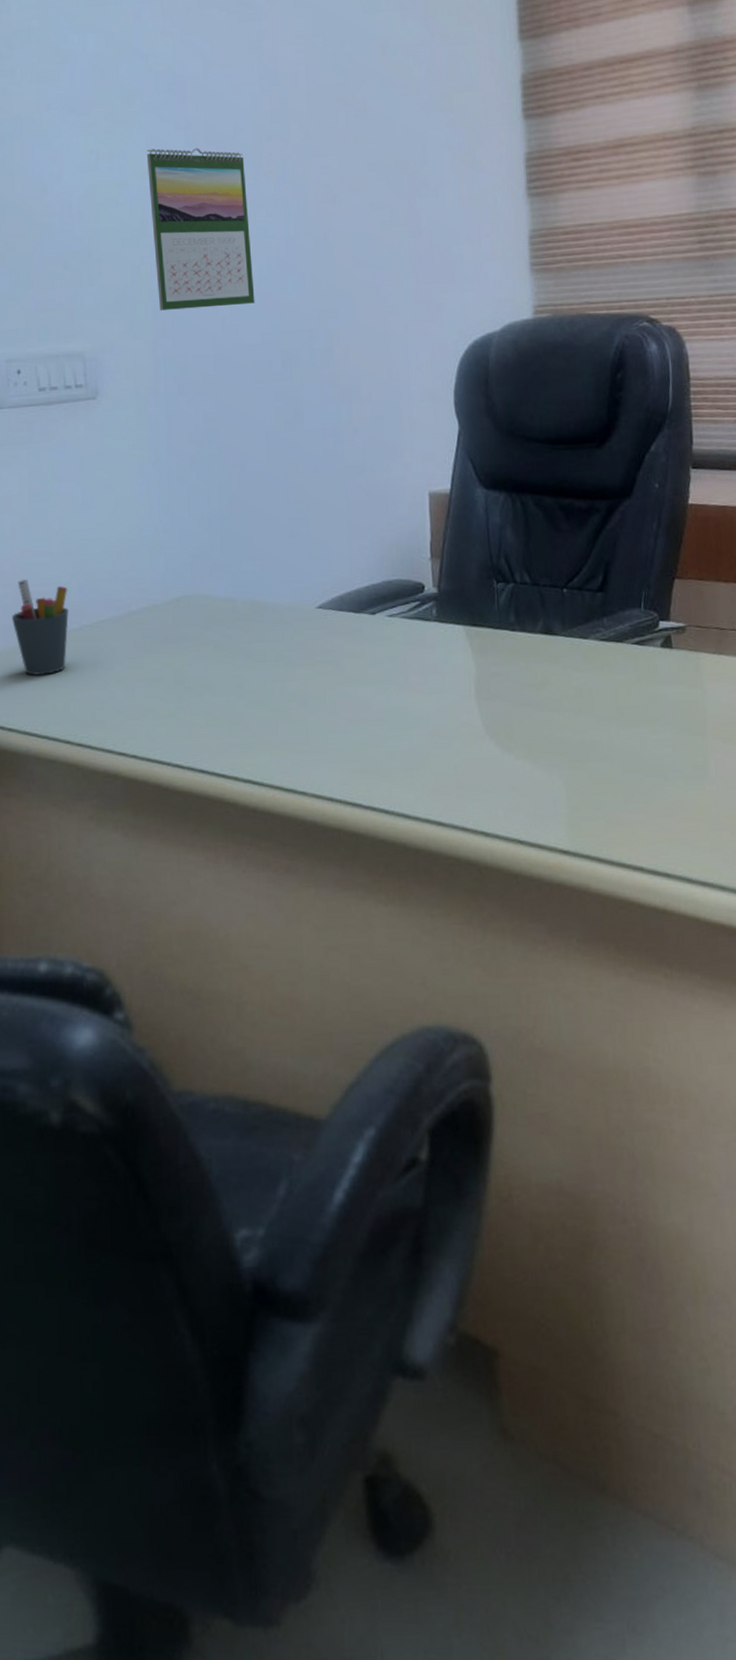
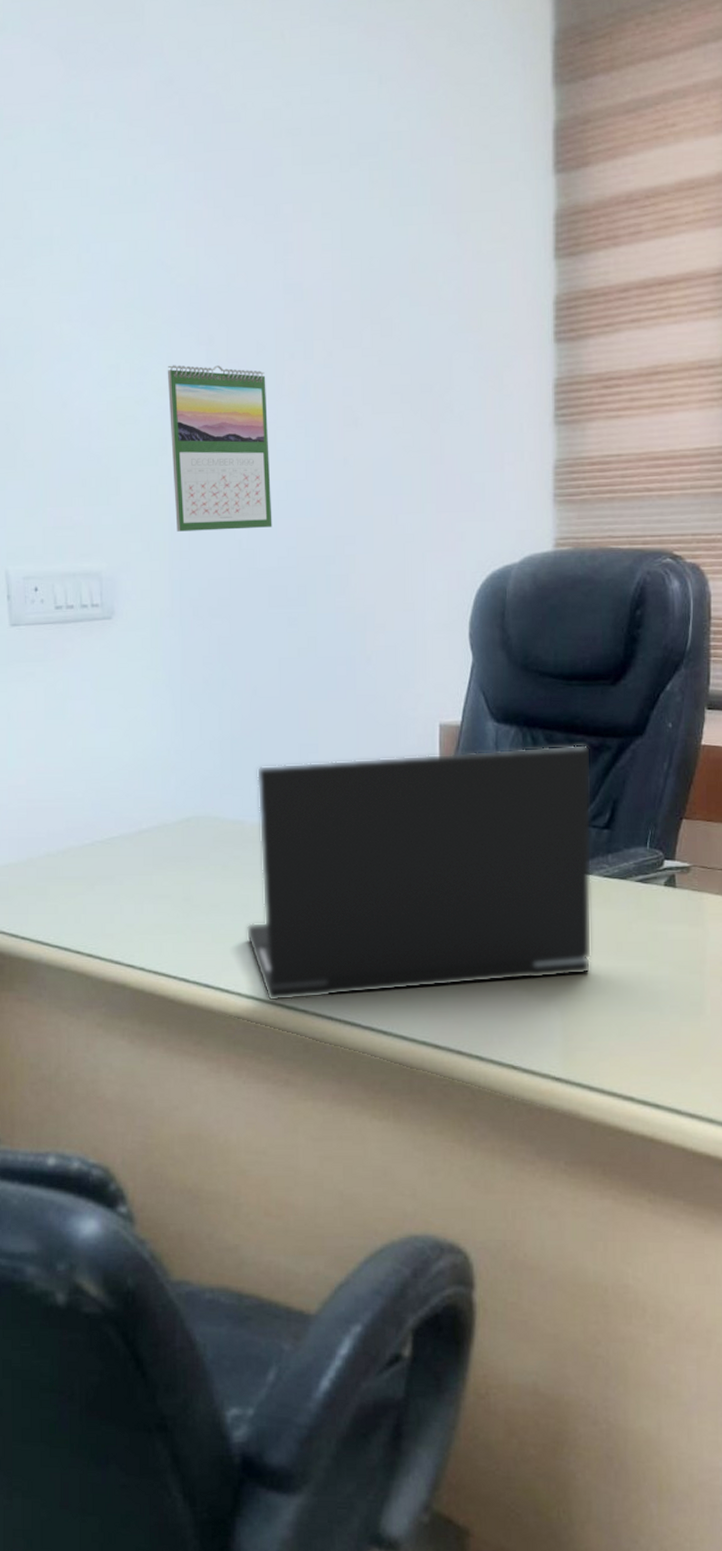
pen holder: present [11,580,70,676] -> none [25,795,82,888]
laptop: none [241,507,593,785] -> present [246,744,592,1002]

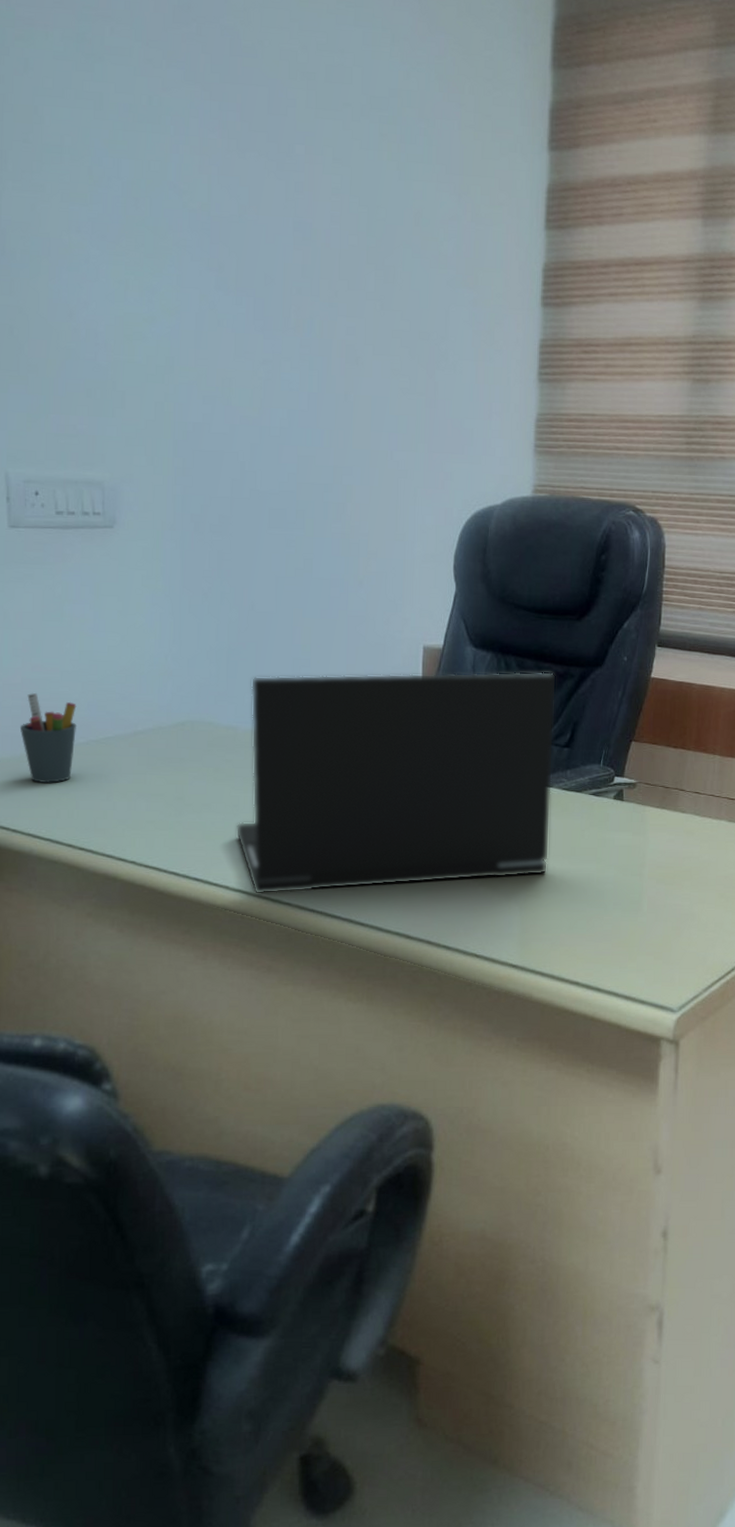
pen holder: none [25,795,82,888] -> present [19,693,77,784]
calendar: present [167,365,272,532] -> none [176,287,275,453]

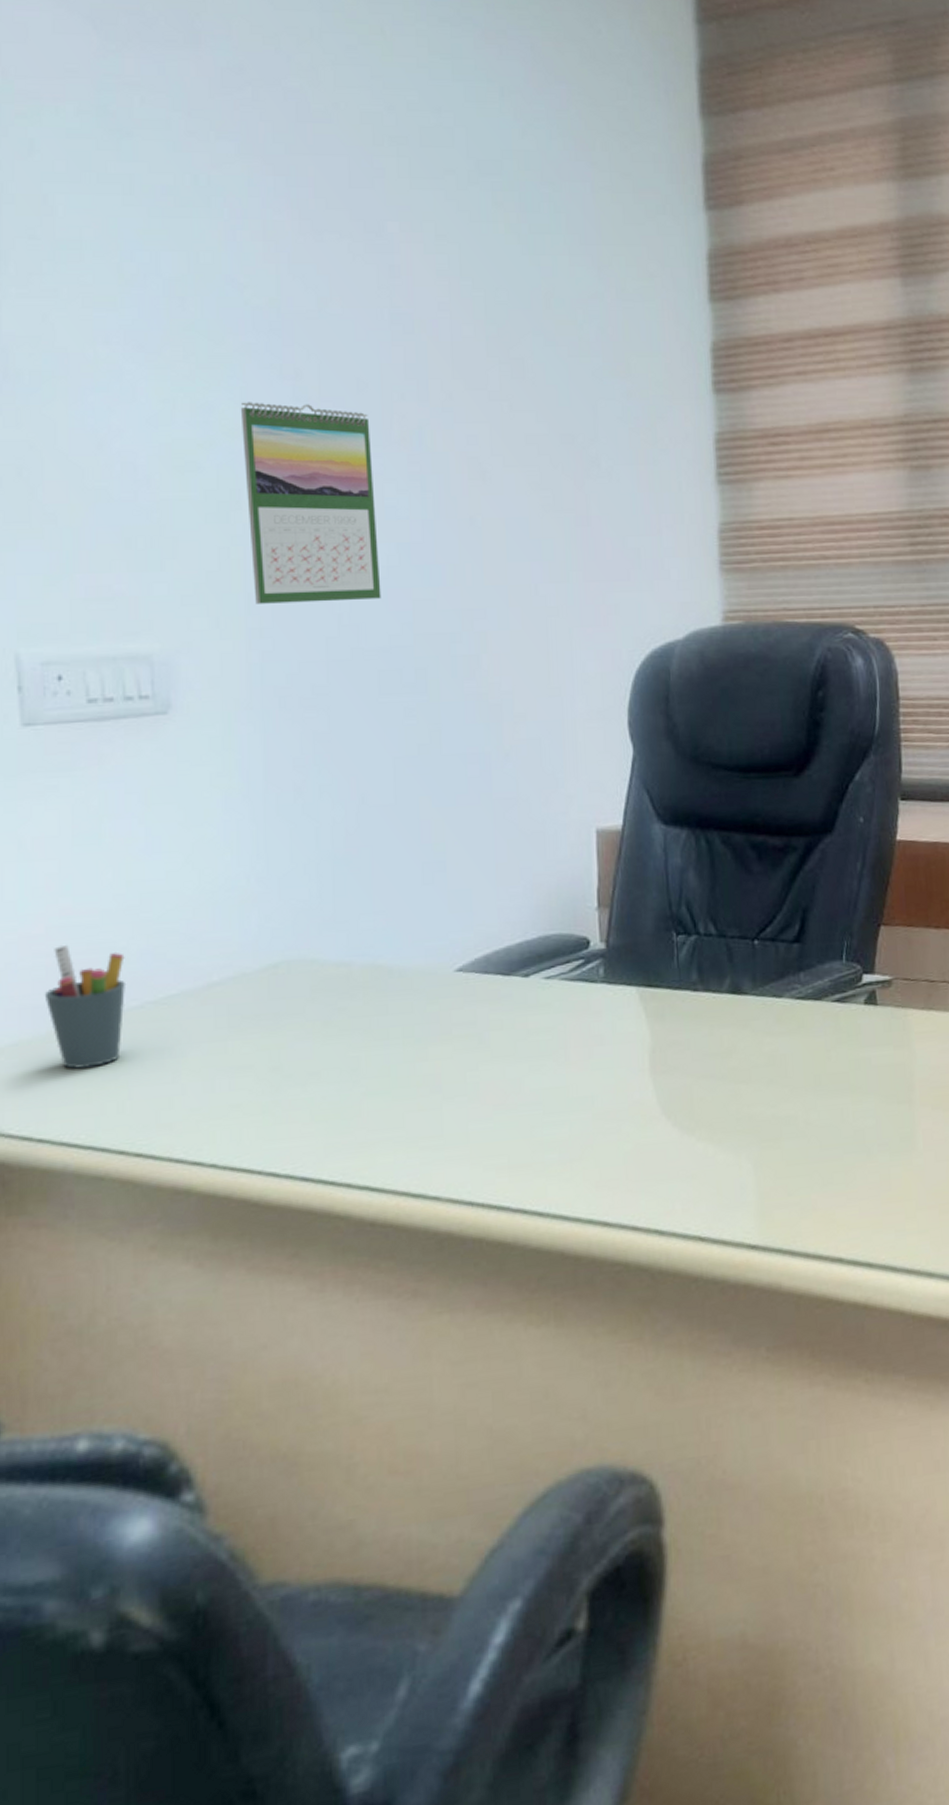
calendar: none [176,287,275,453] -> present [240,402,382,604]
laptop: present [235,671,557,895] -> none [356,845,787,1191]

